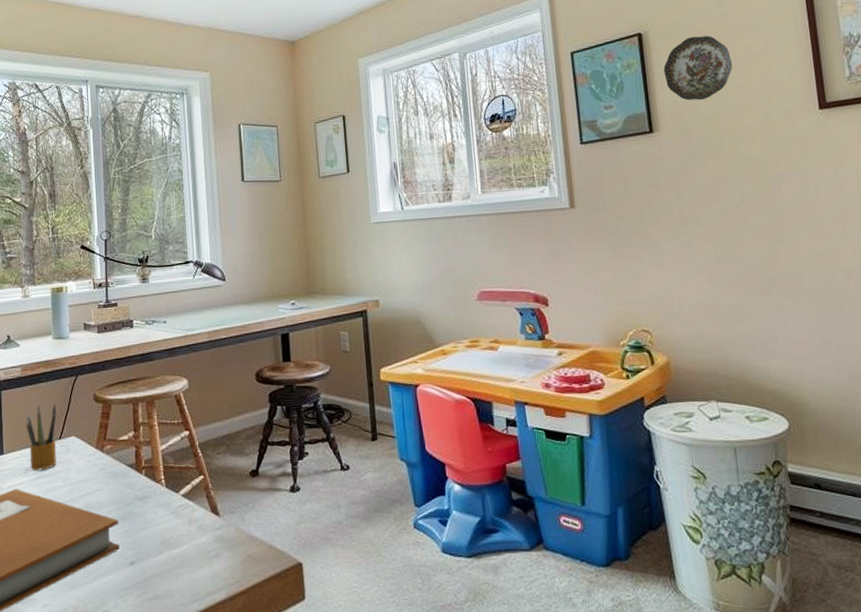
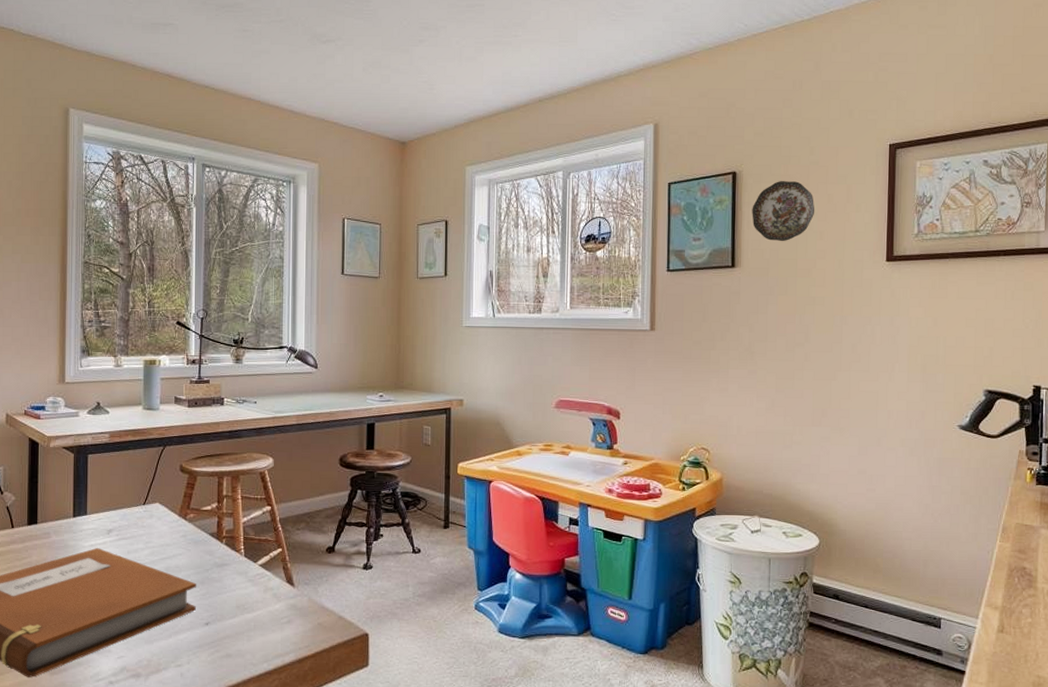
pencil box: present [26,403,57,471] -> none [111,470,143,533]

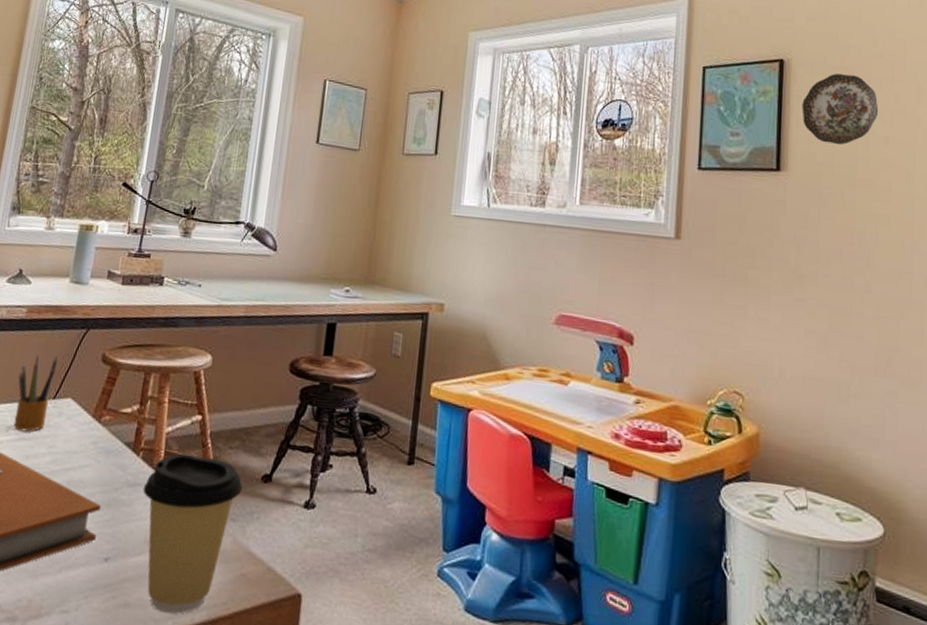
pencil box: none [111,470,143,533] -> present [13,354,58,432]
coffee cup: none [229,537,311,659] -> present [142,453,243,614]

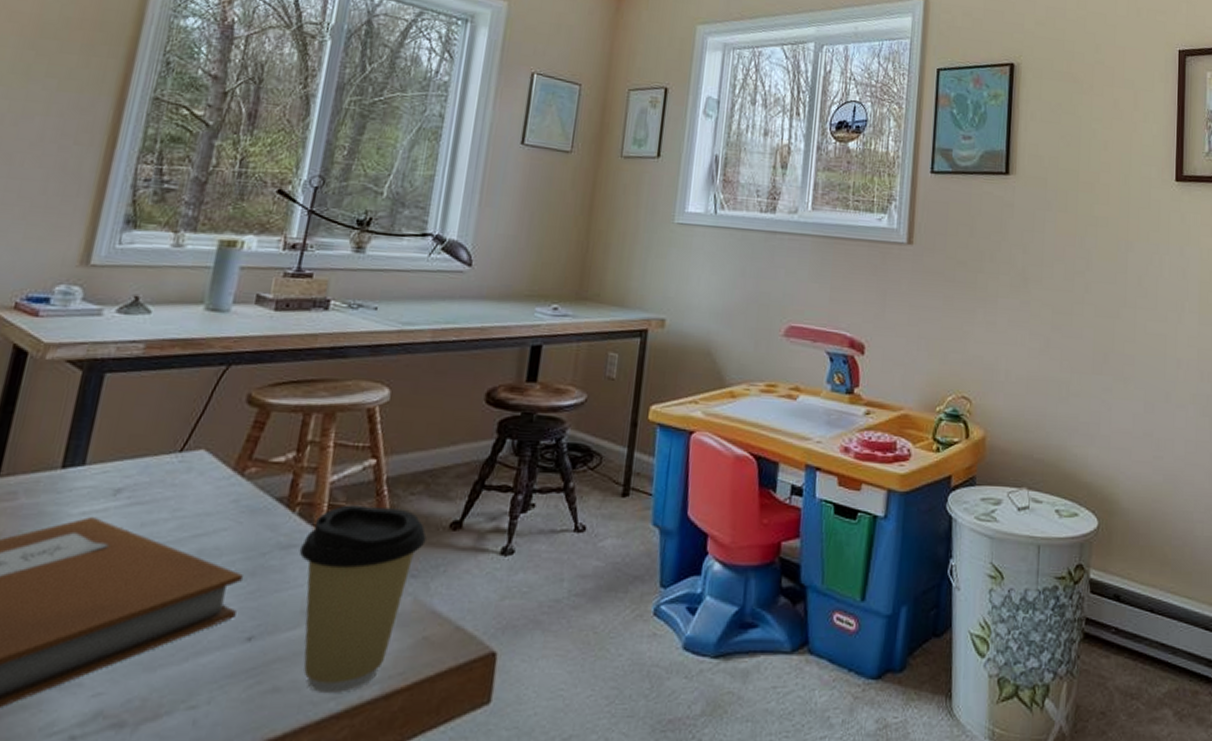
pencil box: present [13,354,58,432] -> none [123,399,188,494]
decorative plate: present [802,74,879,145] -> none [1030,79,1100,149]

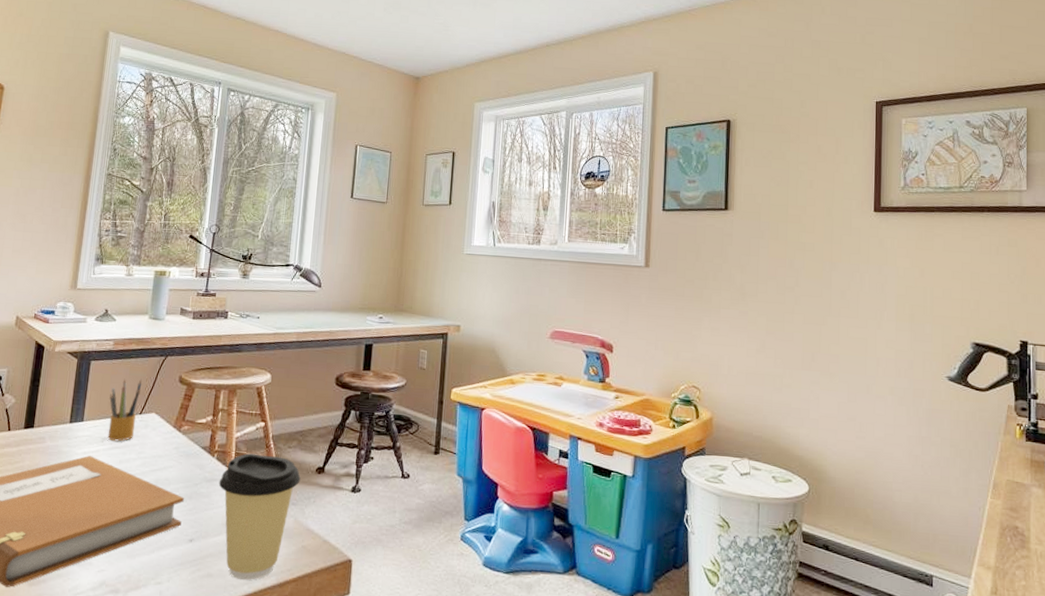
pencil box: none [123,399,188,494] -> present [107,378,143,442]

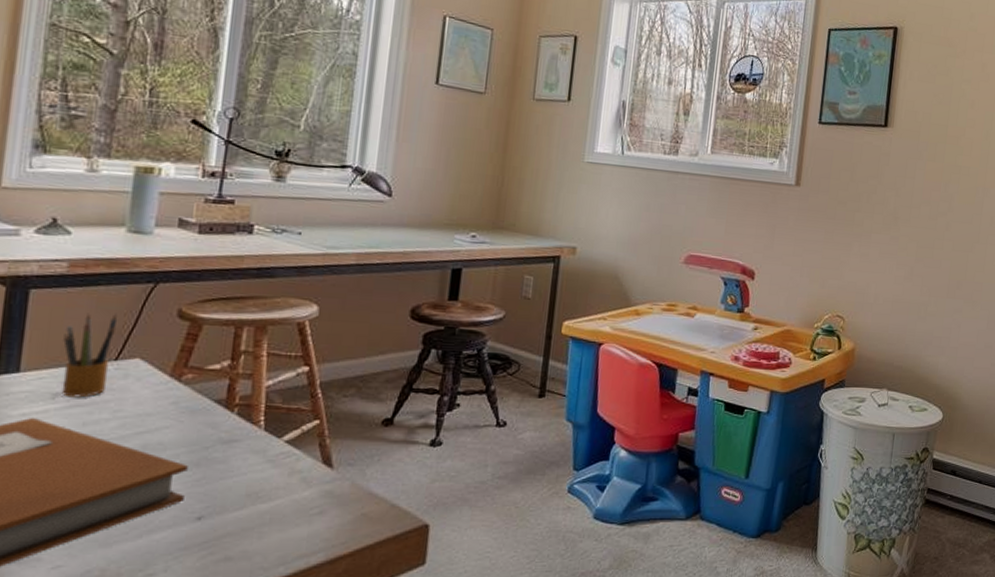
coffee cup: present [218,453,301,581] -> none [240,405,361,561]

